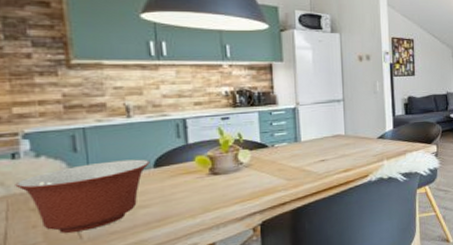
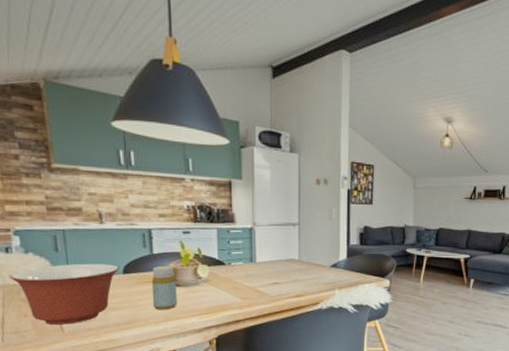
bottle: none [186,154,216,202] -> present [151,265,177,310]

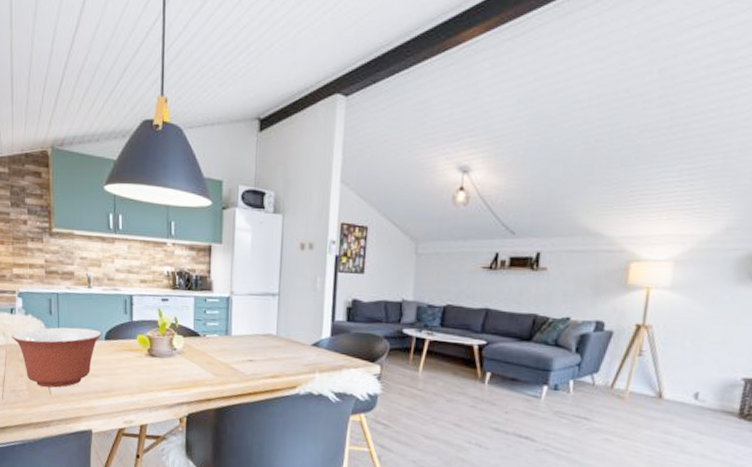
bottle: present [151,265,177,310] -> none [129,333,152,381]

